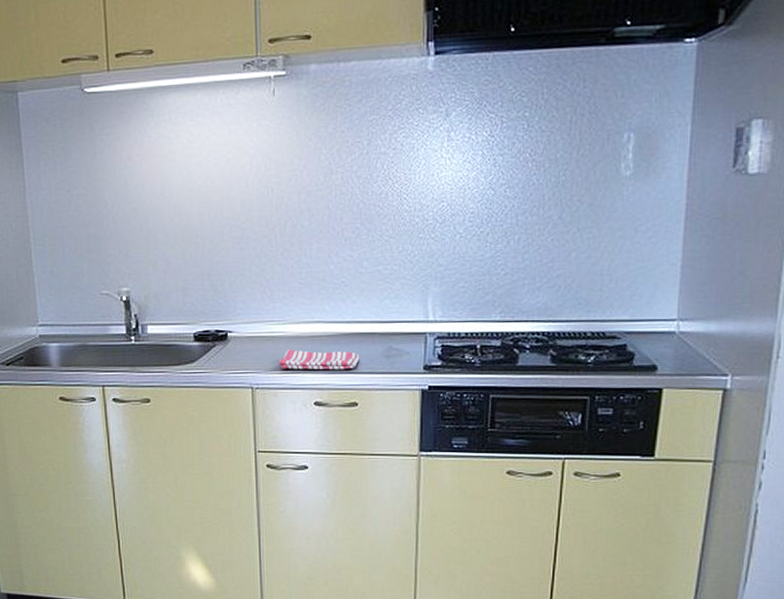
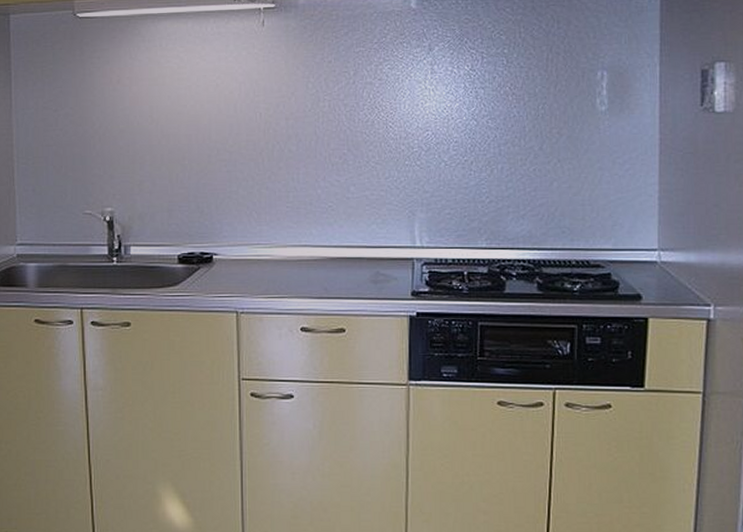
dish towel: present [279,349,360,370] -> none [265,273,347,295]

